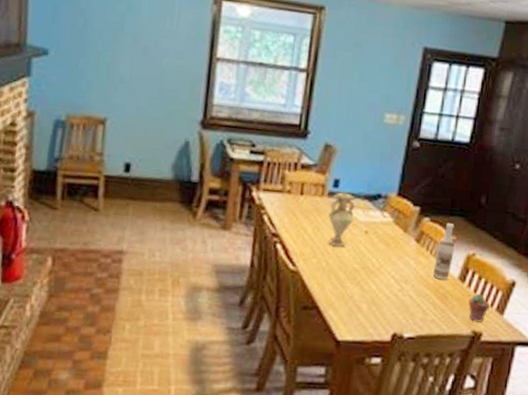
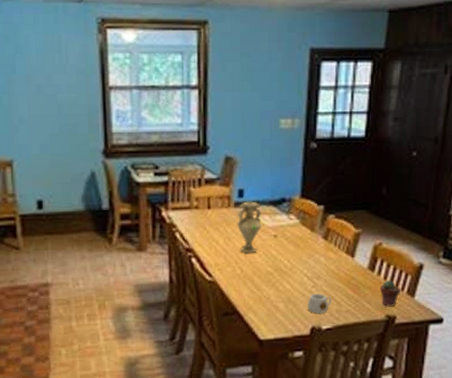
mug: none [390,297,417,320] -> present [307,293,331,314]
wine bottle: present [433,222,455,280] -> none [343,216,361,271]

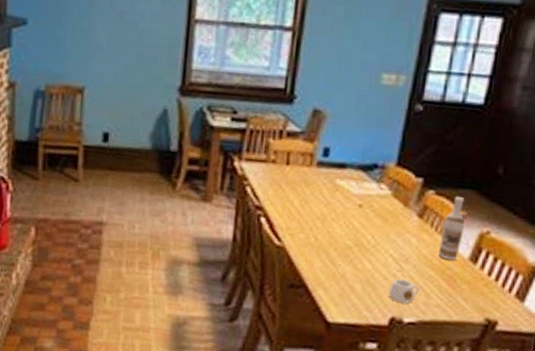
vase: present [237,201,262,254] -> none [317,162,349,222]
wine bottle: none [343,216,361,271] -> present [438,195,465,260]
potted succulent: present [380,280,400,307] -> none [481,276,507,310]

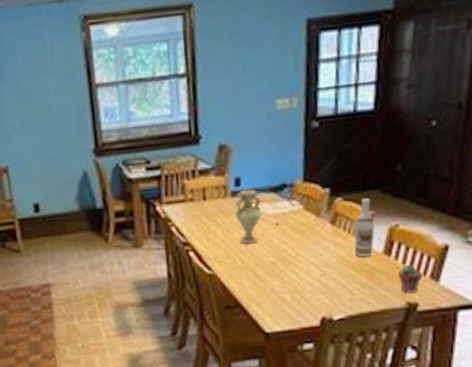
vase: none [317,162,349,222] -> present [234,189,263,244]
mug: present [388,278,419,304] -> none [315,282,343,303]
potted succulent: none [481,276,507,310] -> present [398,264,422,293]

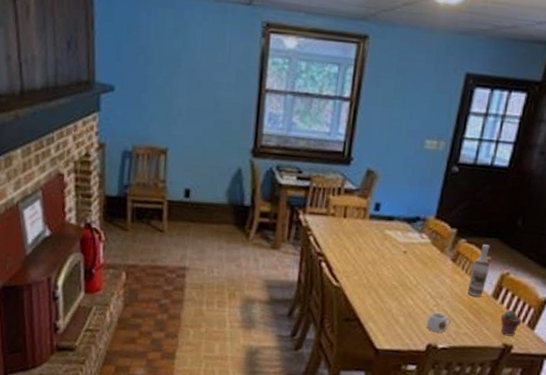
vase: present [234,189,263,244] -> none [369,215,396,266]
mug: none [315,282,343,303] -> present [426,312,451,333]

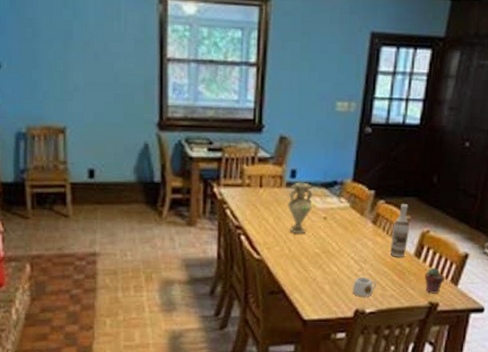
vase: none [369,215,396,266] -> present [288,182,314,234]

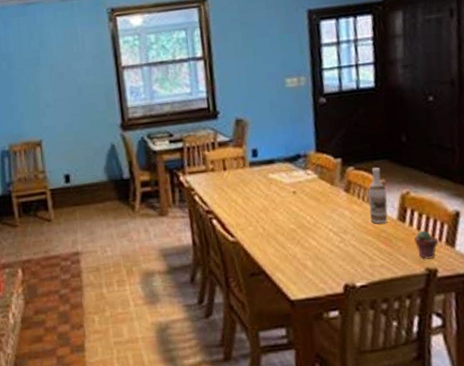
vase: present [288,182,314,234] -> none [253,160,280,212]
mug: present [352,277,377,297] -> none [336,248,363,270]

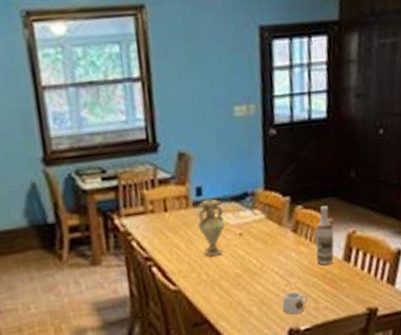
vase: none [253,160,280,212] -> present [196,199,226,257]
mug: none [336,248,363,270] -> present [282,291,308,314]
potted succulent: present [414,230,438,259] -> none [358,269,380,299]

